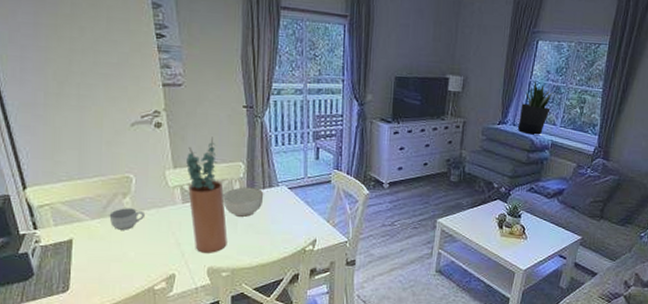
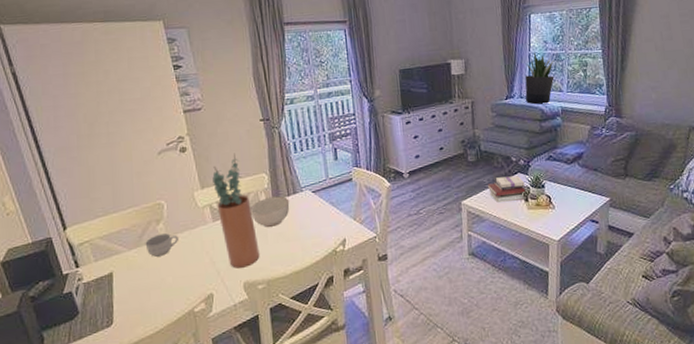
books: none [466,201,502,228] -> present [488,175,527,204]

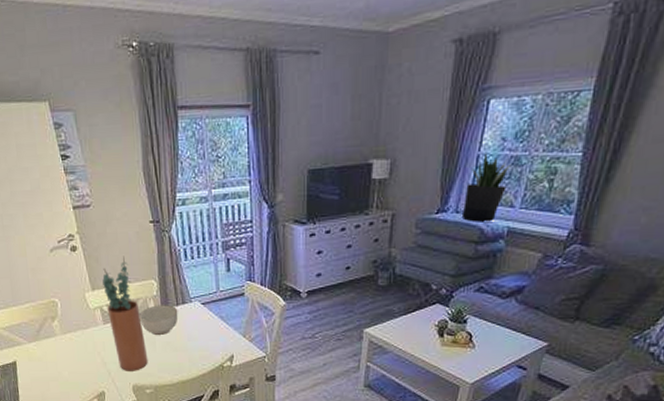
teacup: present [145,233,179,257] -> none [42,331,73,351]
books: present [488,175,527,204] -> none [397,306,443,336]

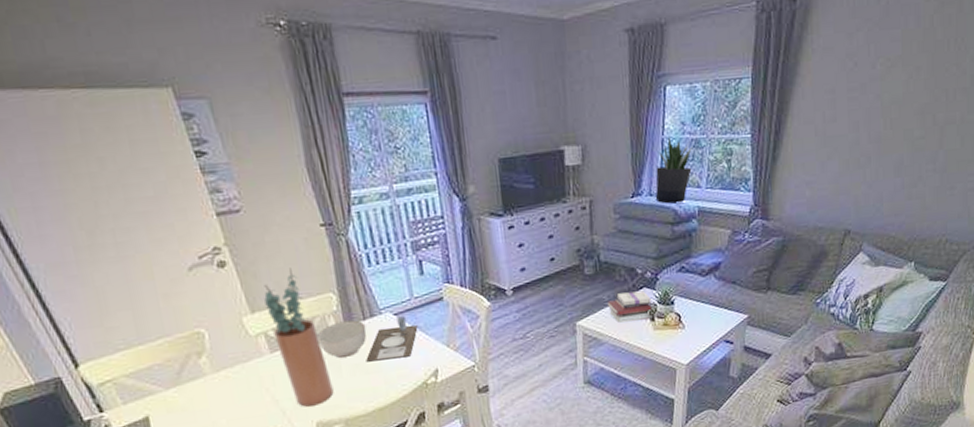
place setting: none [175,306,220,341] -> present [366,316,418,362]
books: none [397,306,443,336] -> present [608,290,653,324]

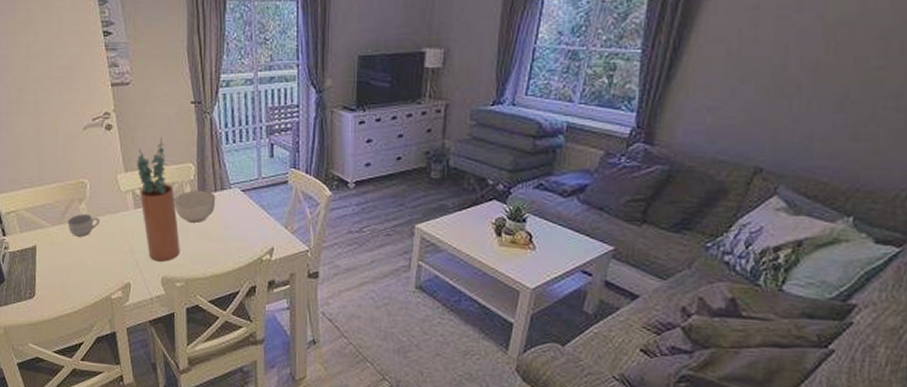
teacup: none [185,368,230,397] -> present [67,214,101,237]
place setting: present [366,316,418,362] -> none [211,193,261,232]
books: present [608,290,653,324] -> none [452,202,500,235]
planter: present [655,135,693,204] -> none [518,45,569,116]

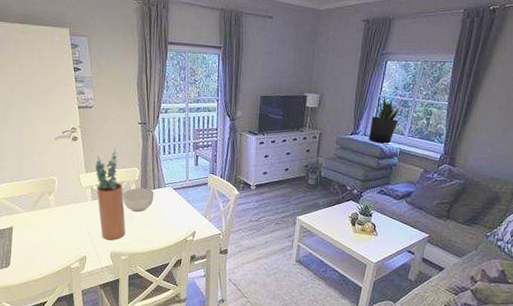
teacup: present [67,214,101,237] -> none [39,203,65,221]
planter: none [518,45,569,116] -> present [368,95,402,144]

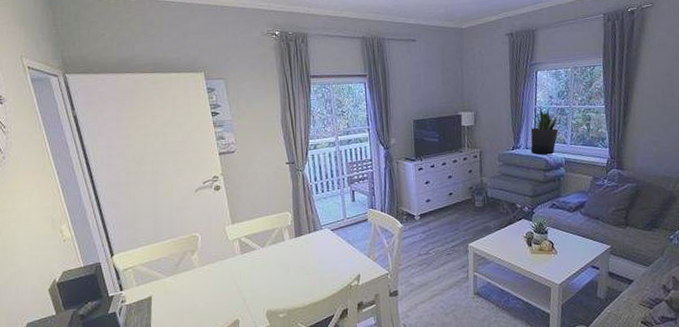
vase: present [95,147,126,240] -> none [242,192,282,298]
bowl: present [122,188,154,212] -> none [274,233,310,261]

